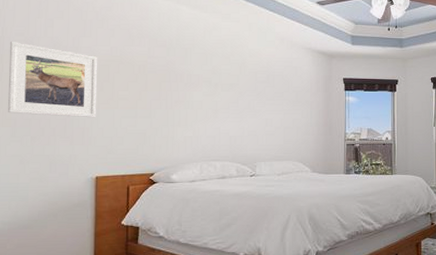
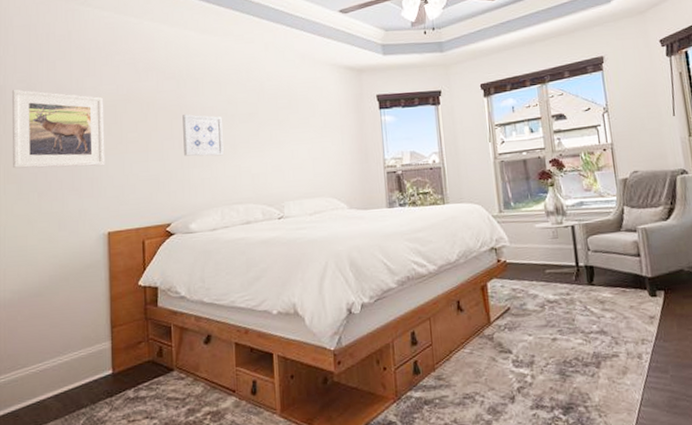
wall art: none [170,79,206,118] -> present [182,114,224,157]

